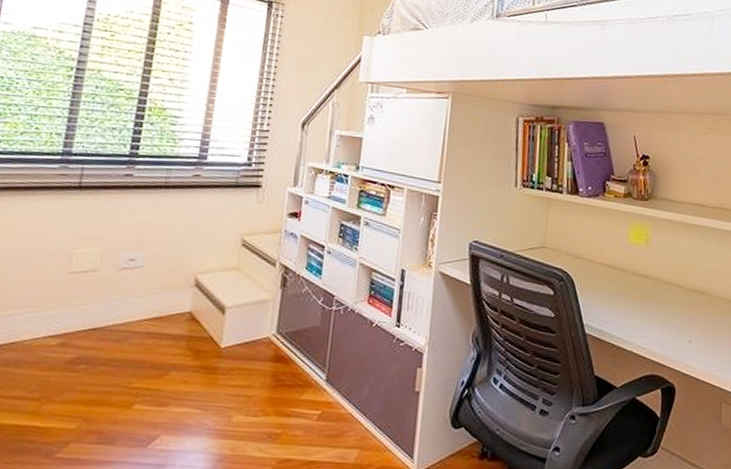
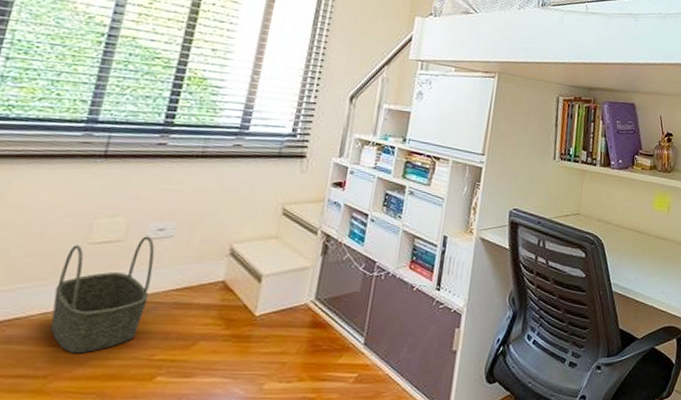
basket: none [41,266,128,379] -> present [50,236,155,354]

